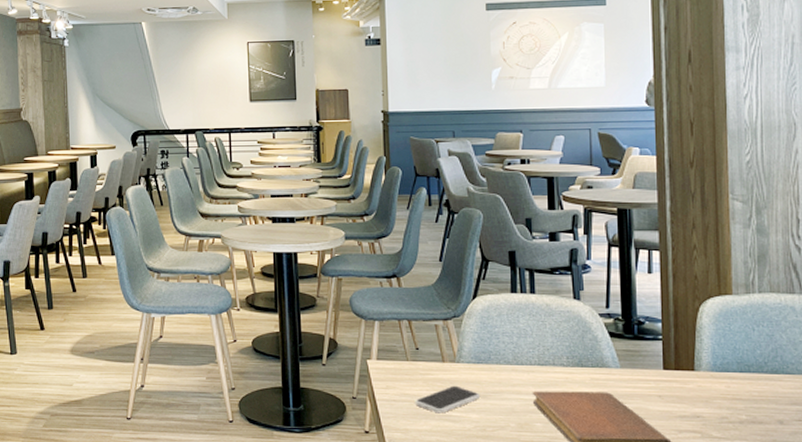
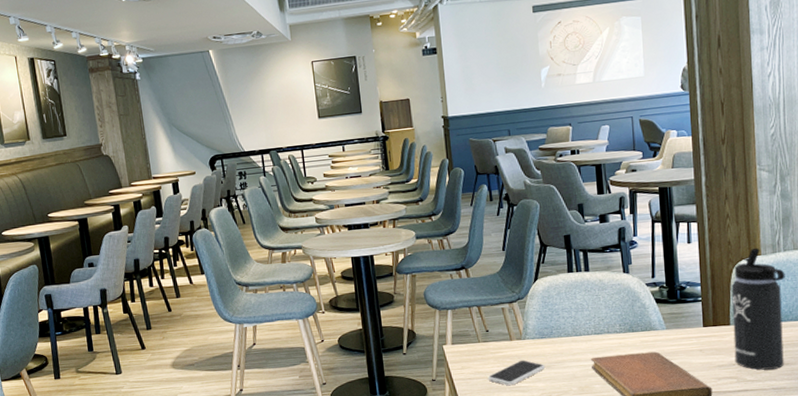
thermos bottle: none [697,285,760,427] -> present [731,247,785,370]

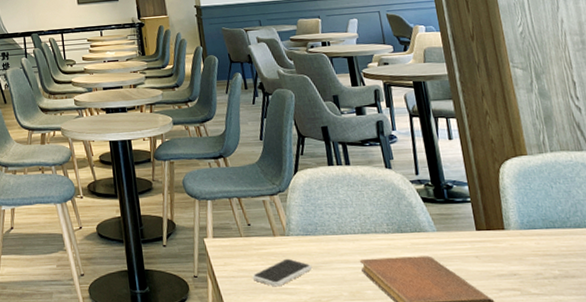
thermos bottle: present [731,247,785,370] -> none [500,147,570,282]

